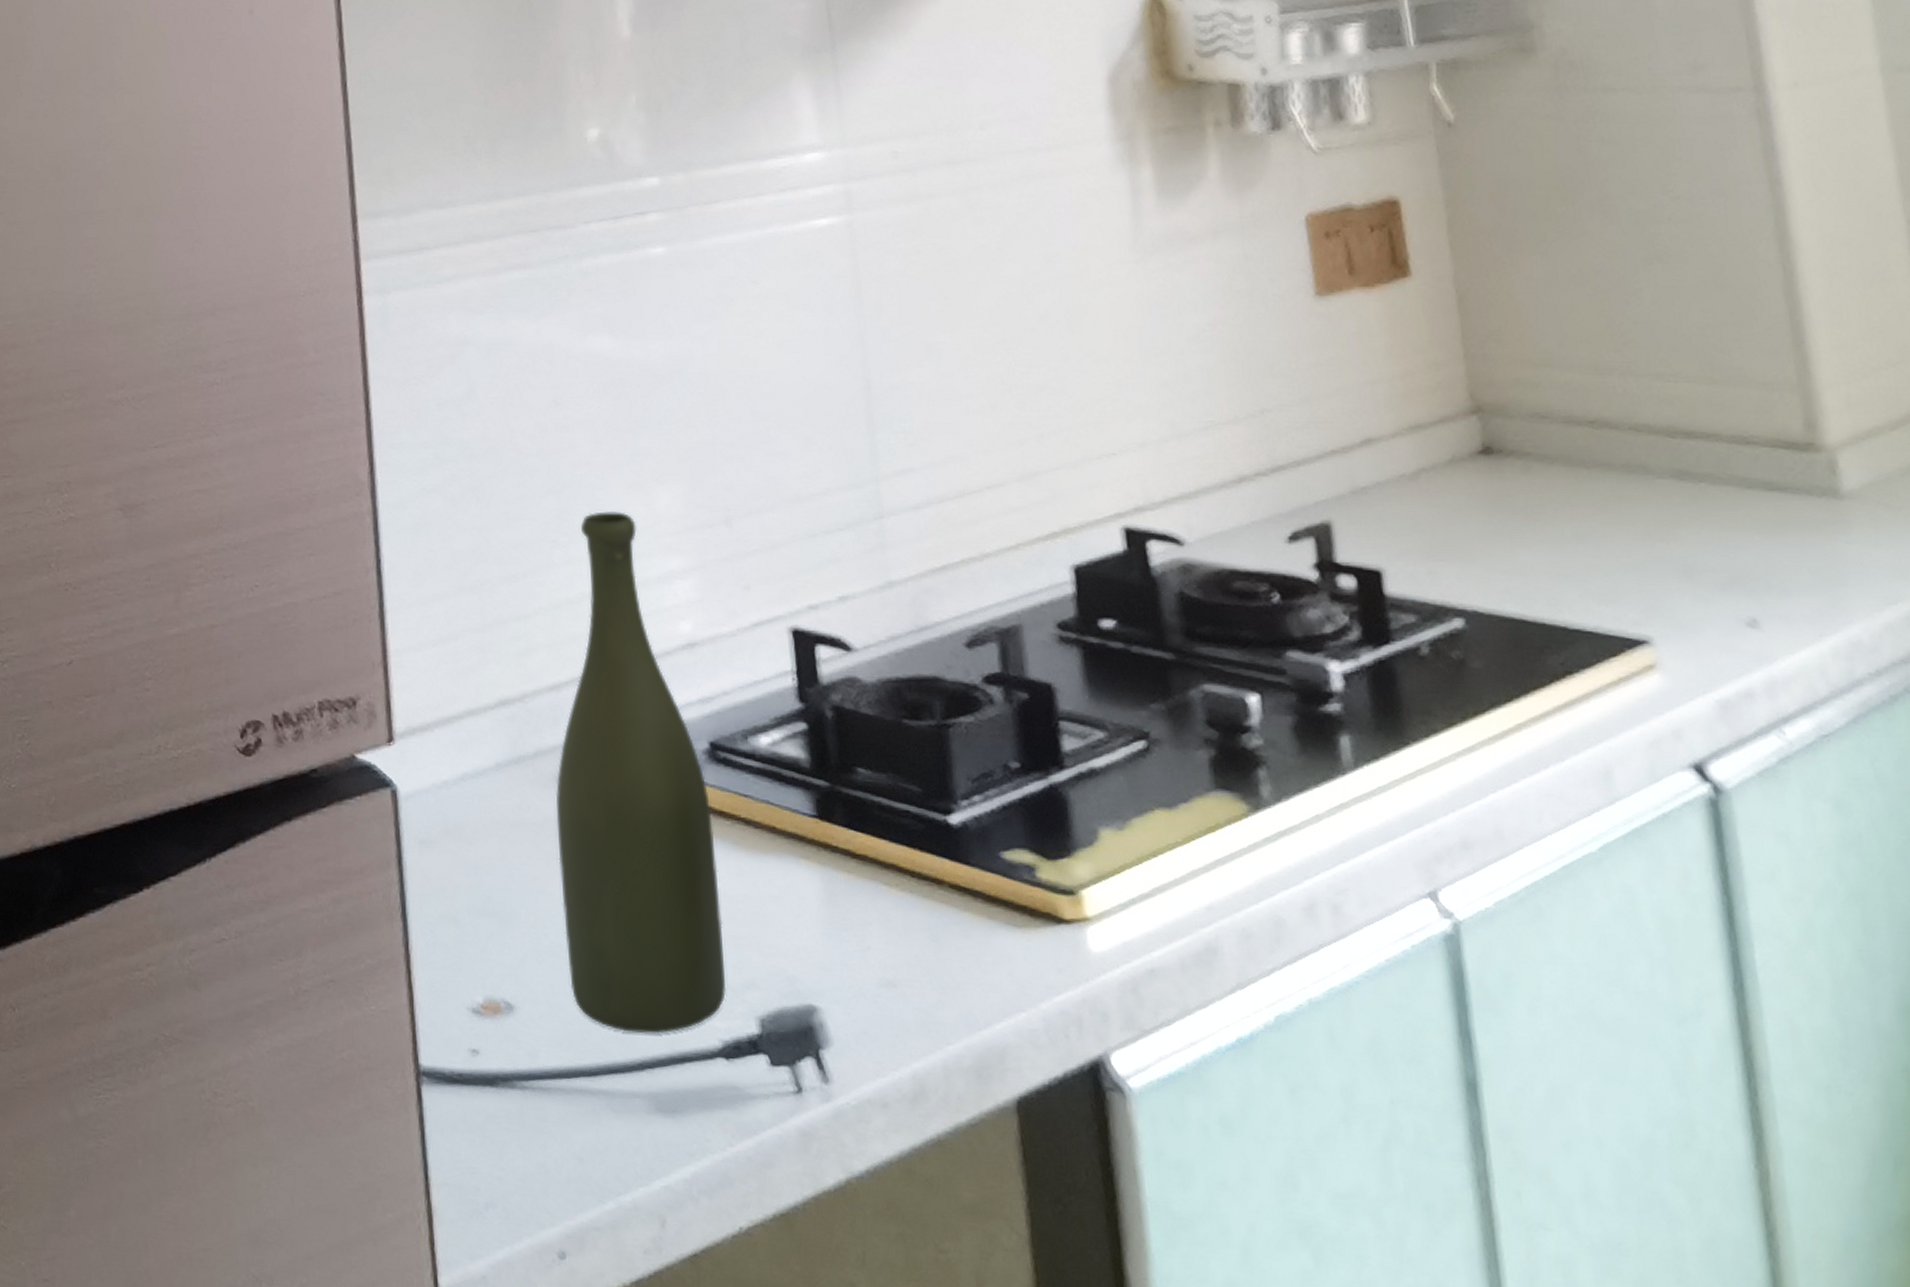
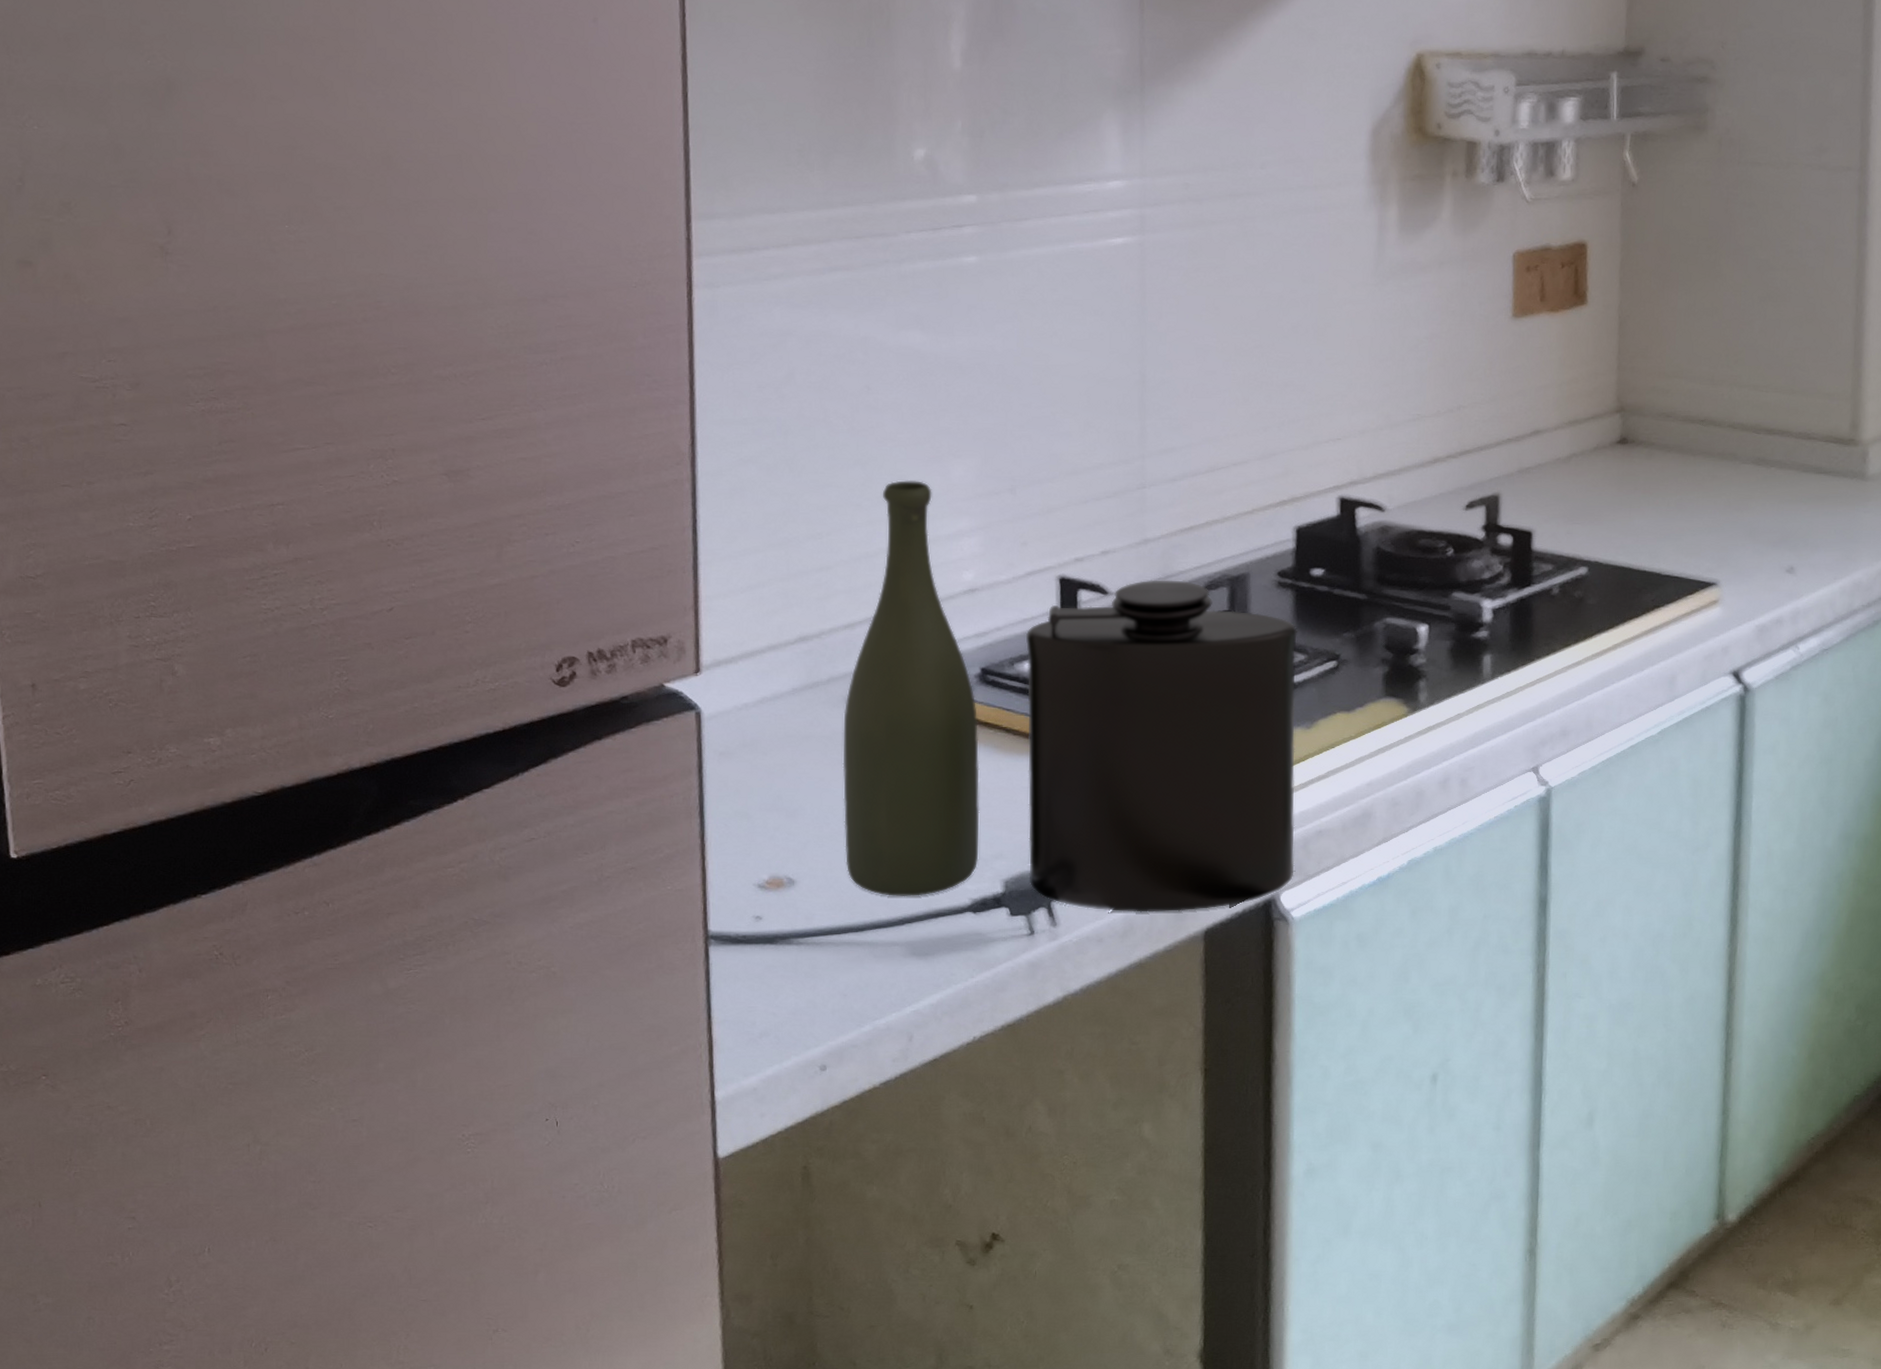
hip flask: none [758,632,1125,1072] -> present [1025,579,1297,912]

